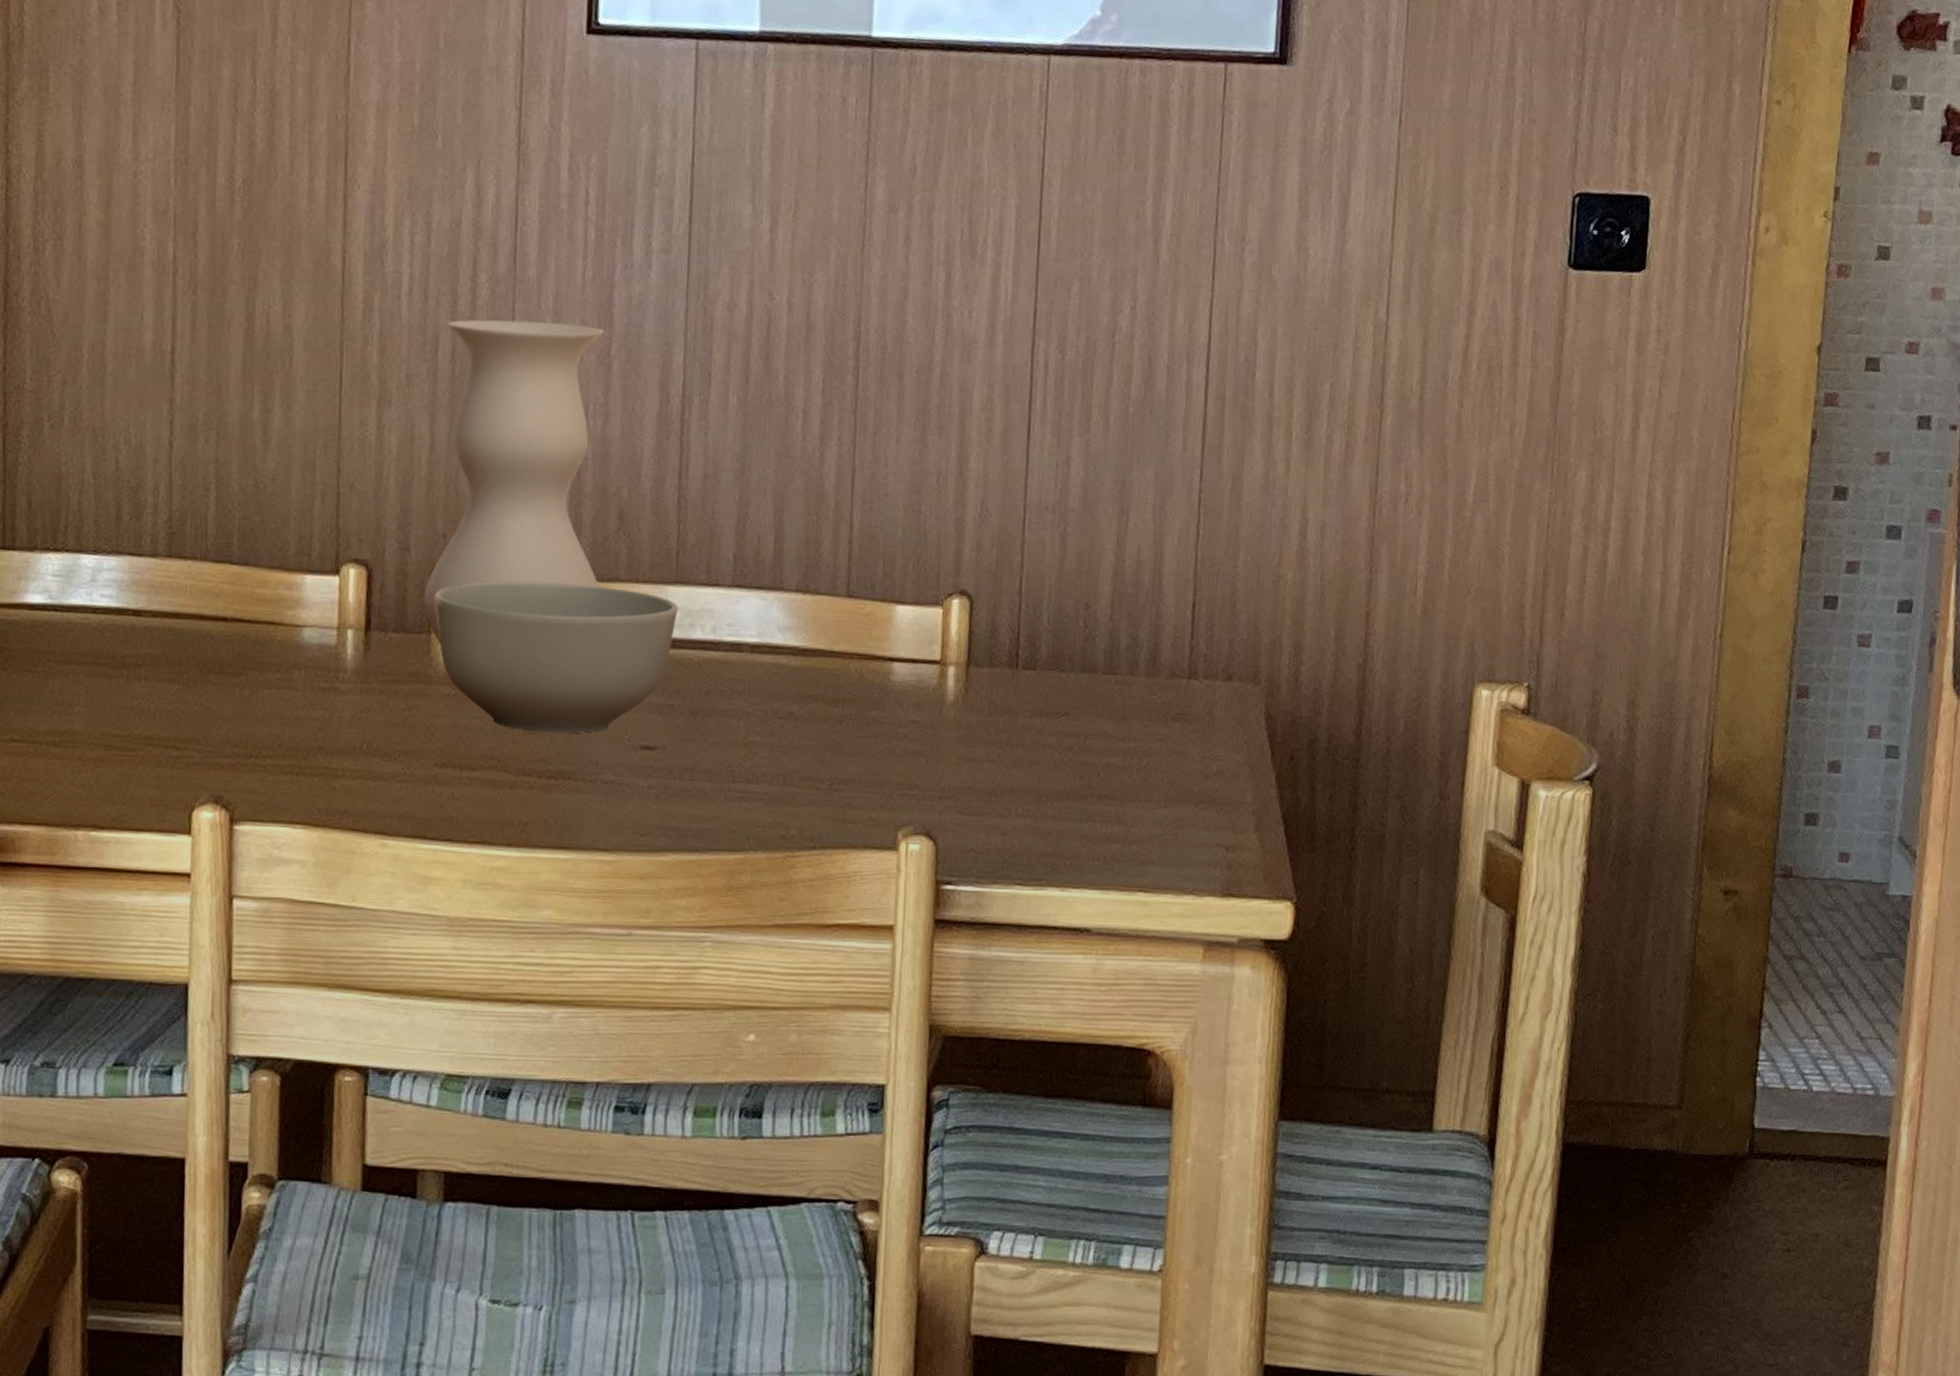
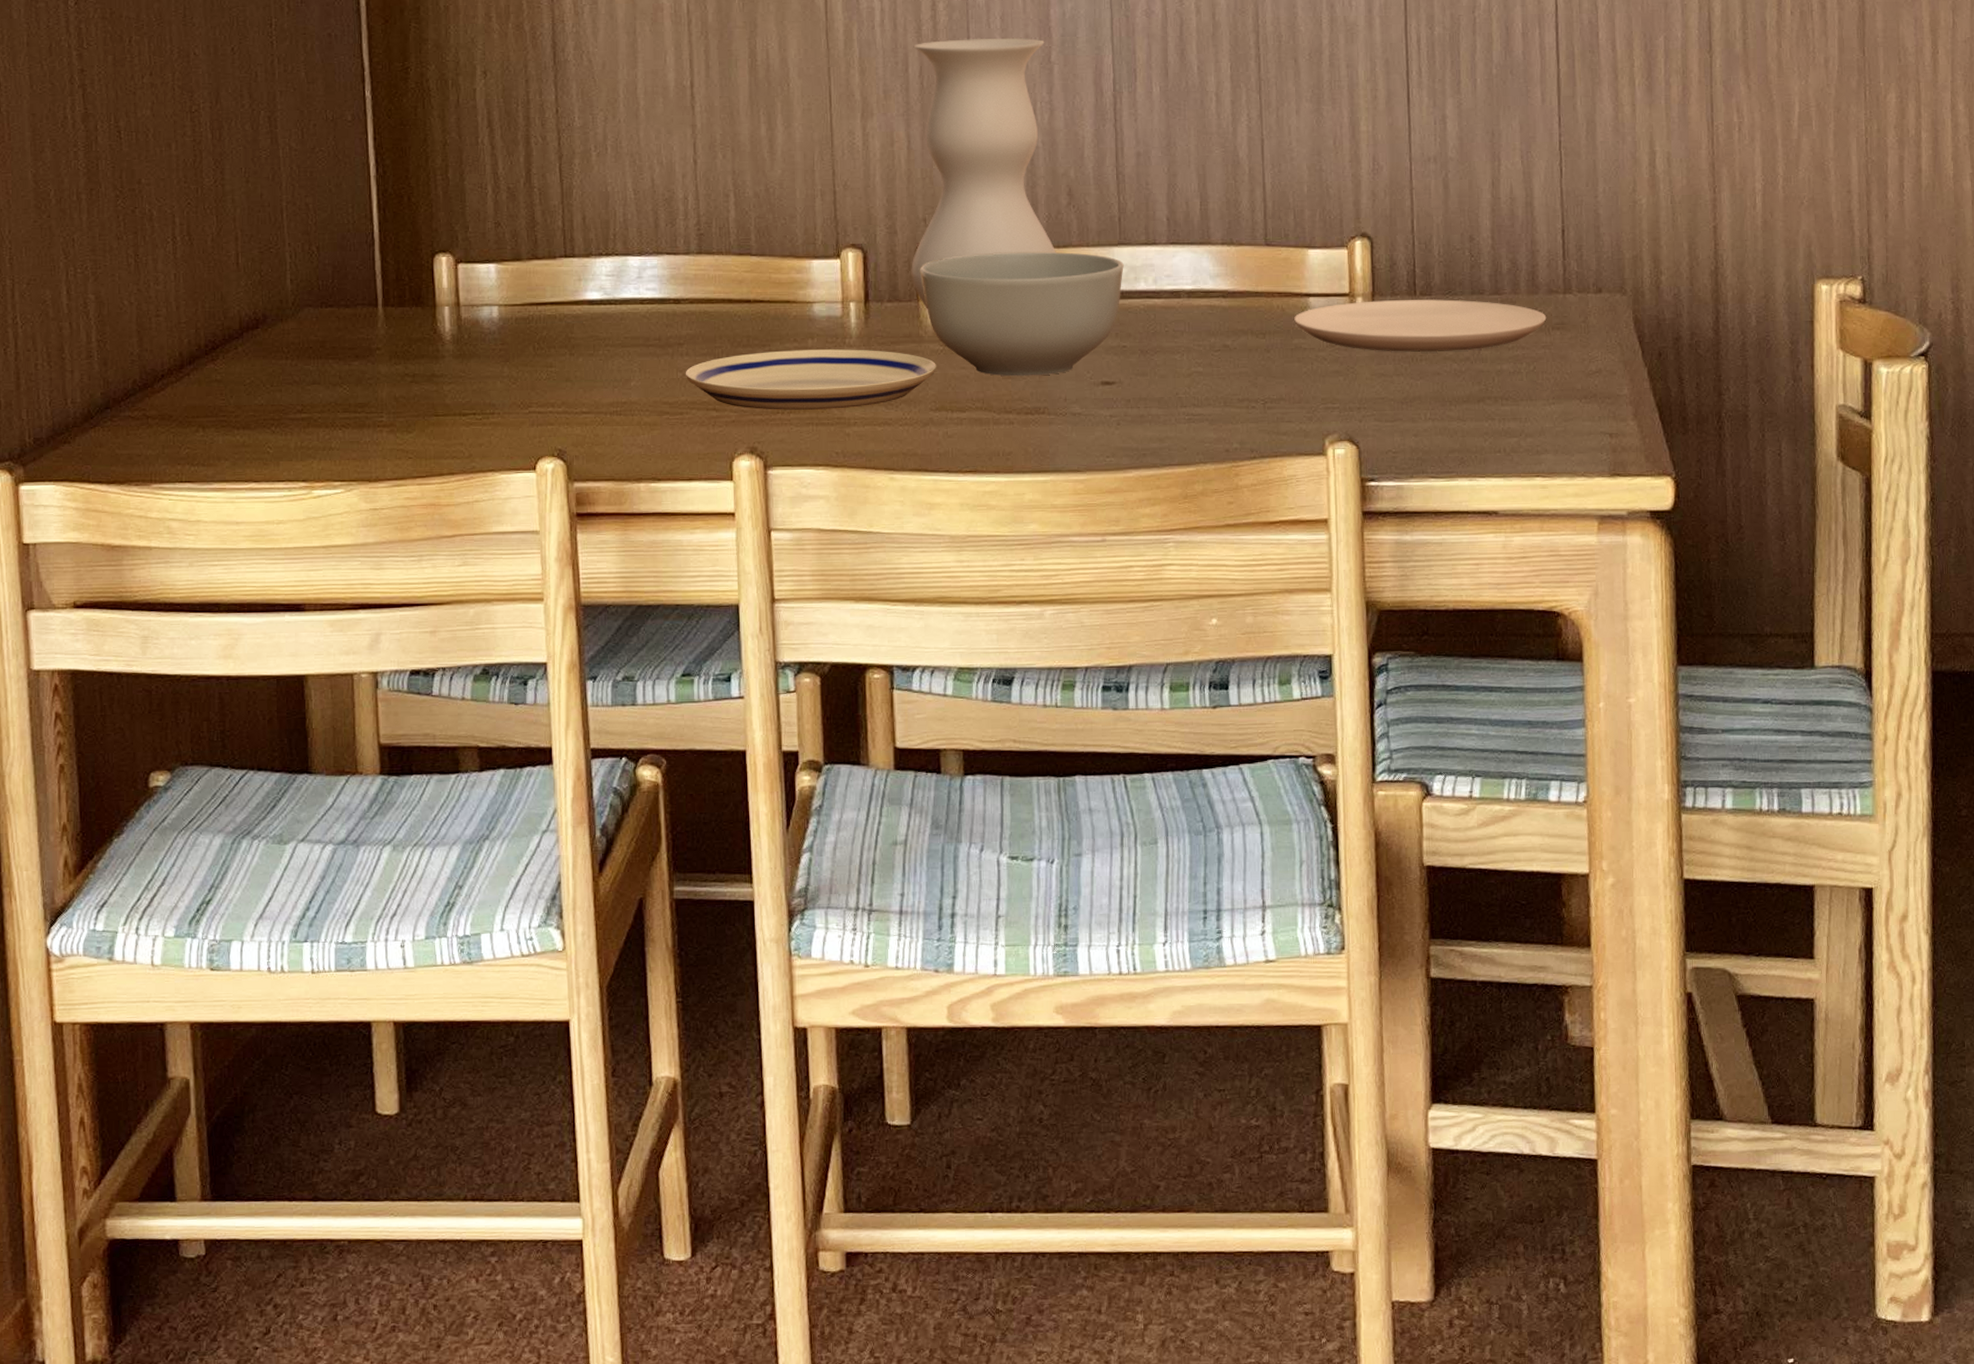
plate: none [141,681,446,757] -> present [685,349,936,410]
plate: none [874,671,1166,738] -> present [1294,299,1547,352]

